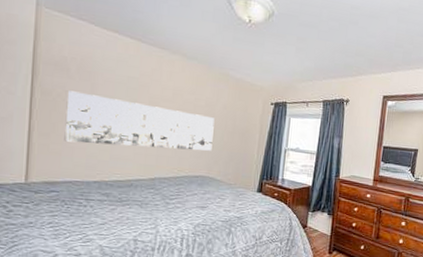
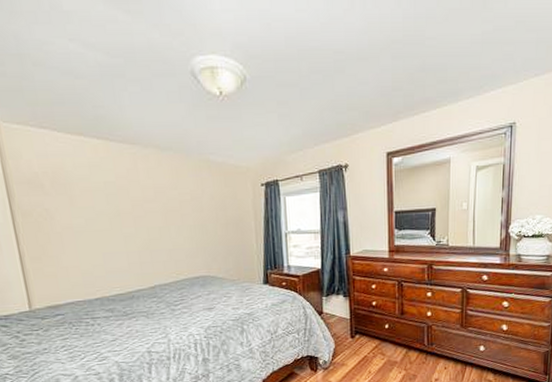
wall art: present [64,90,215,151] -> none [48,207,207,262]

